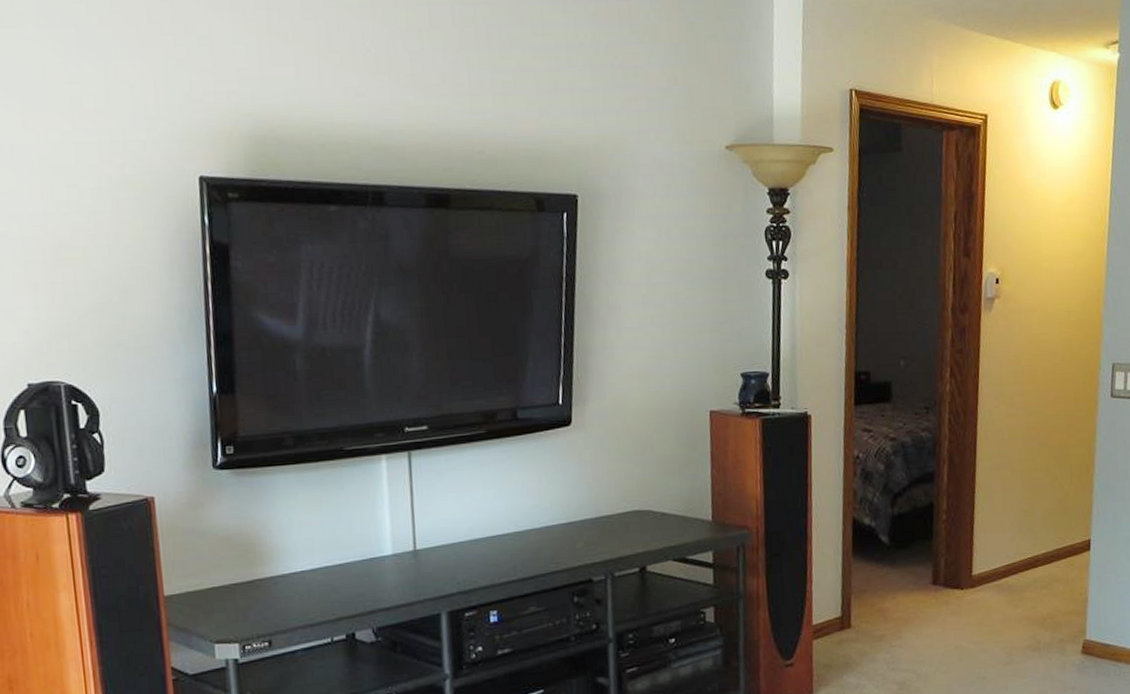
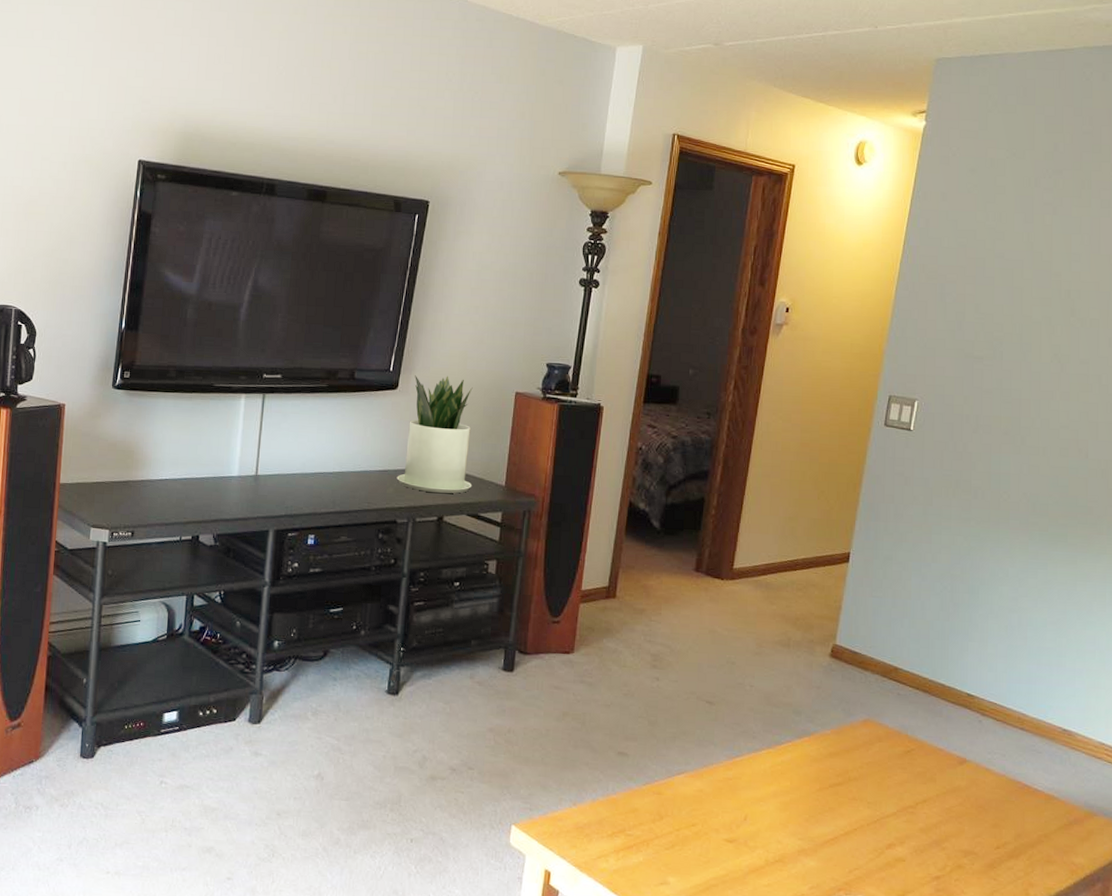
planter: none [585,402,675,541] -> present [396,375,473,494]

